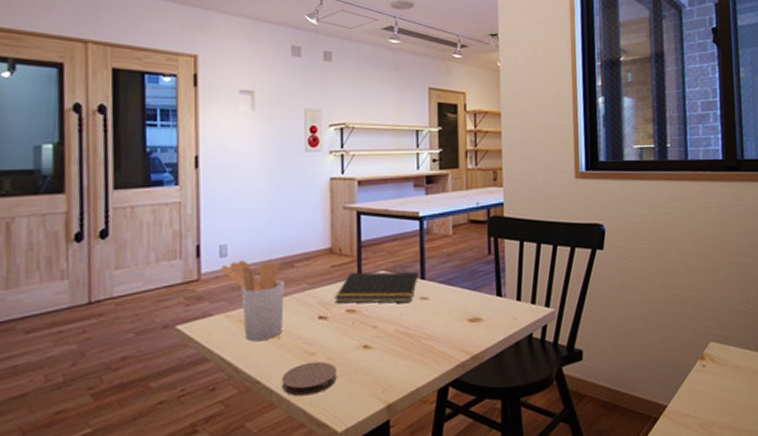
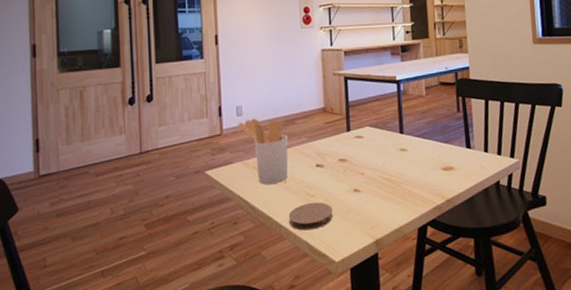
notepad: present [334,271,419,304] -> none [328,127,398,154]

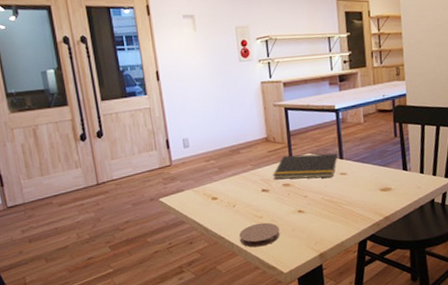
utensil holder: present [238,118,289,185] -> none [185,149,236,209]
notepad: none [328,127,398,154] -> present [272,153,338,180]

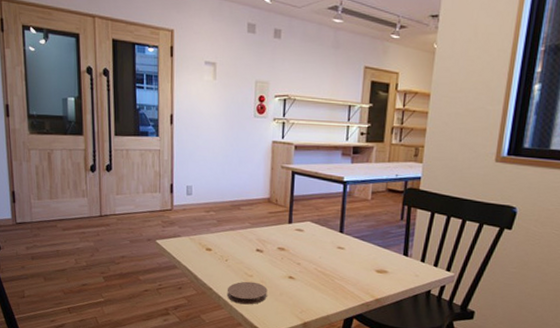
notepad: present [272,153,338,180] -> none [269,220,338,249]

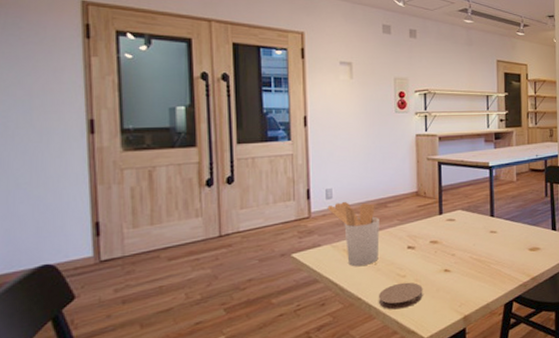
utensil holder: none [187,199,232,261] -> present [327,201,380,267]

